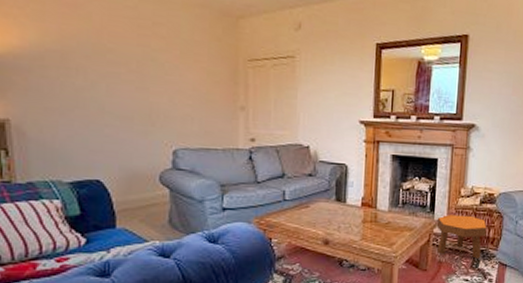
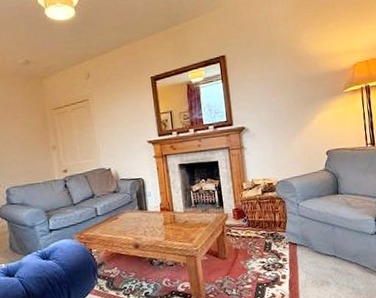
footstool: present [436,215,487,259] -> none [227,205,273,243]

